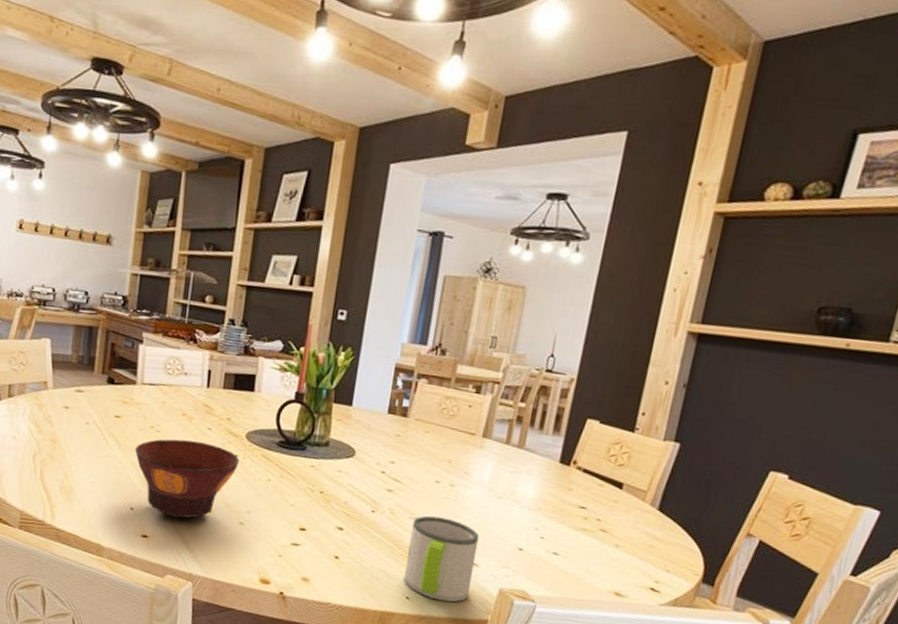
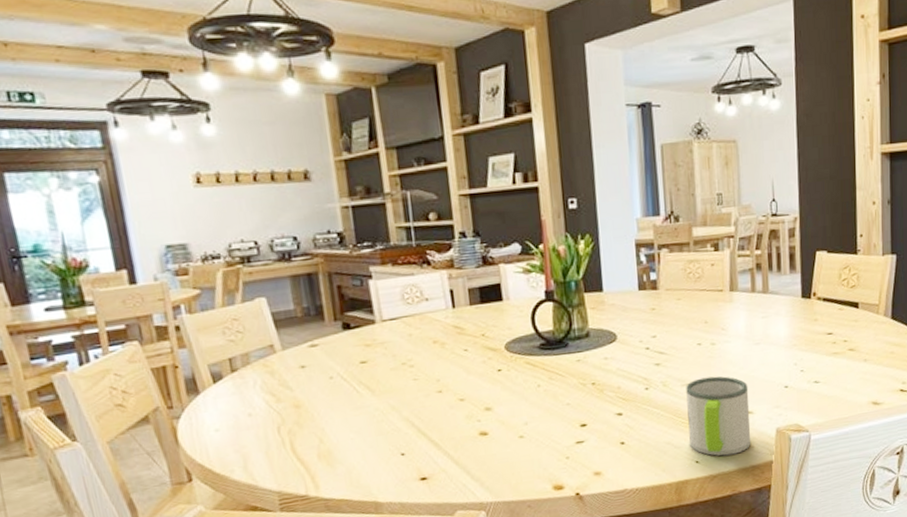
bowl: present [134,439,240,518] -> none [390,365,505,451]

